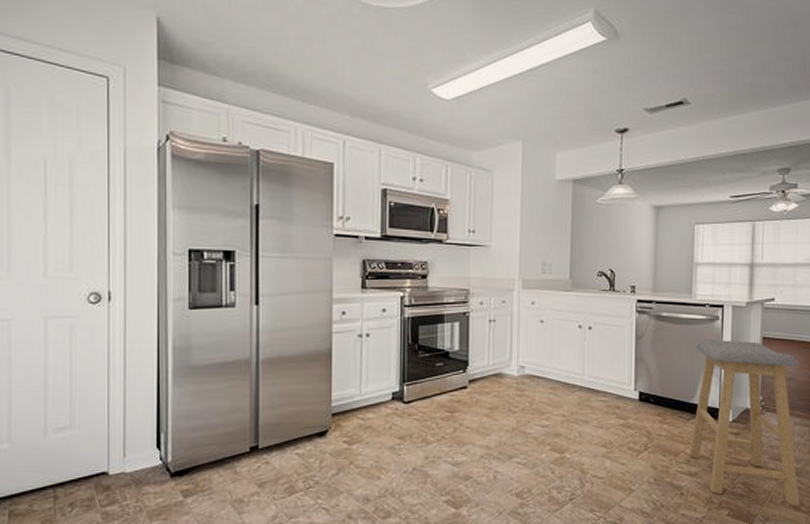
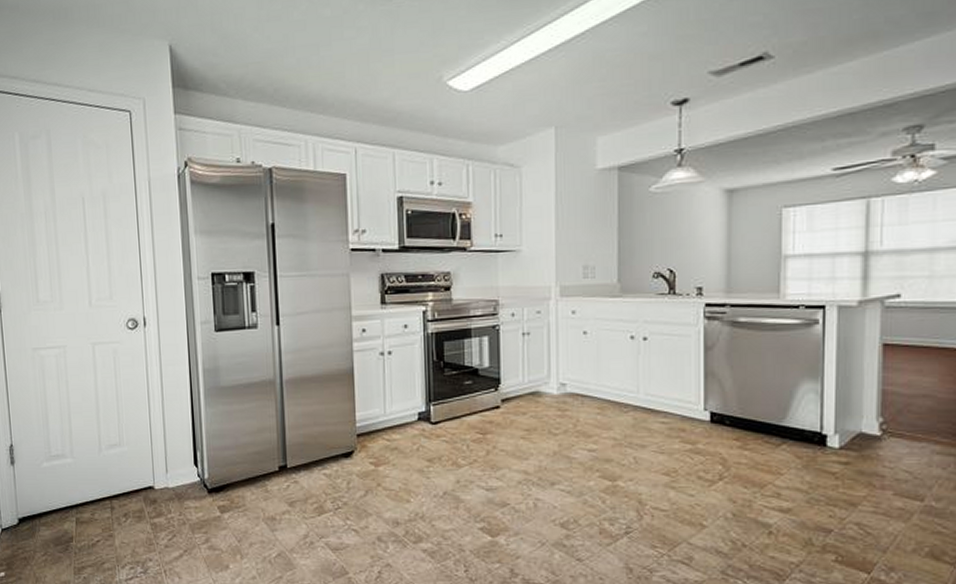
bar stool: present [690,339,800,506] -> none [780,347,941,556]

